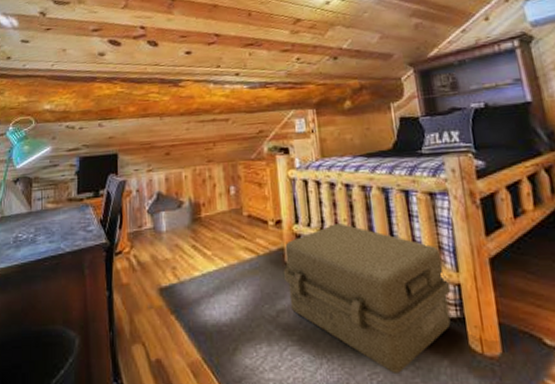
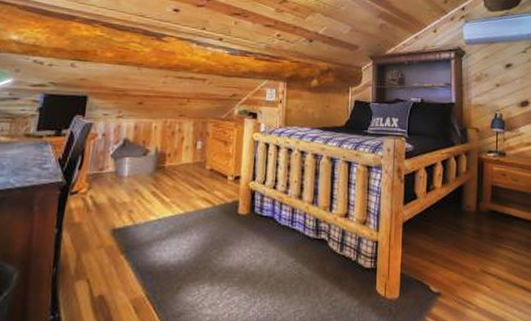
storage trunk: present [284,223,451,375] -> none [235,184,371,312]

